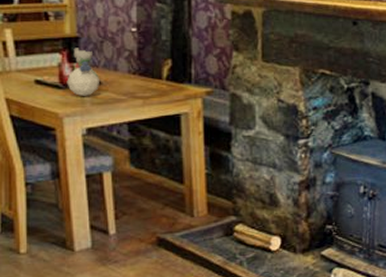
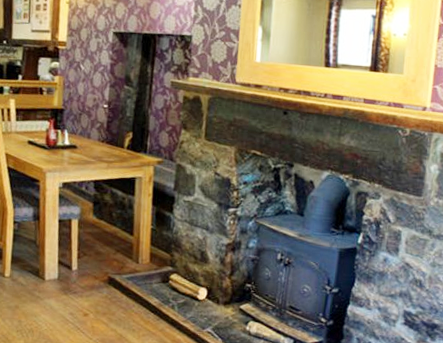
potted flower: present [67,48,101,96] -> none [51,117,77,157]

